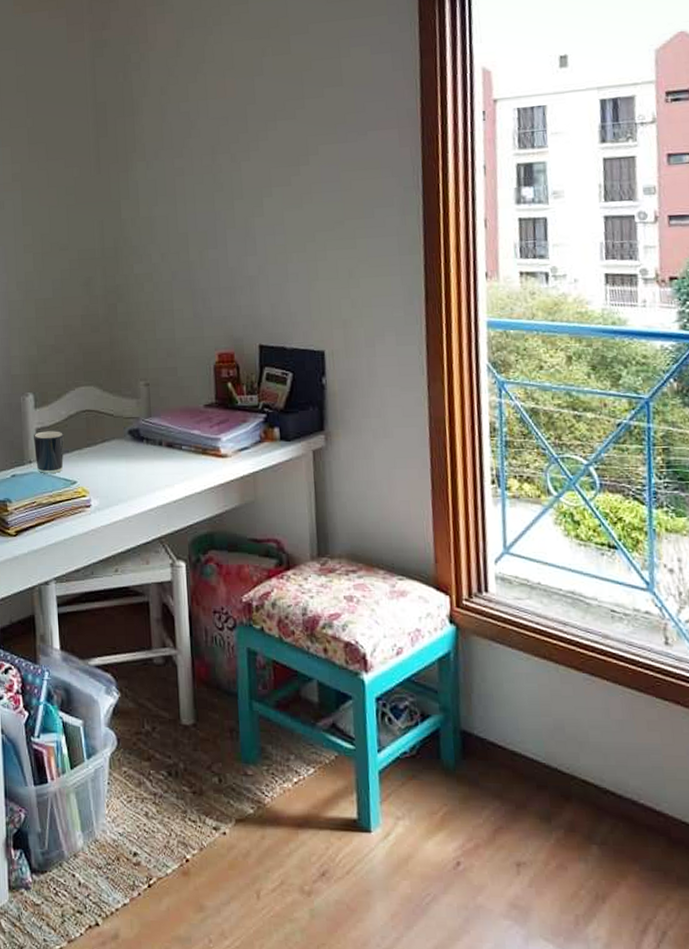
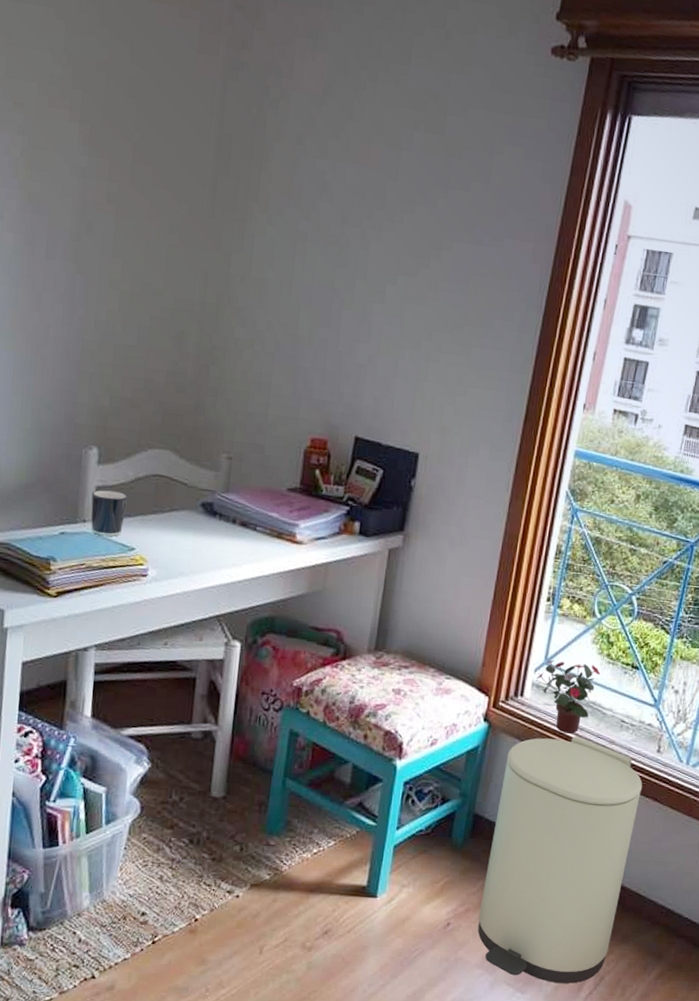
pedal bin: none [484,633,664,940] -> present [478,736,643,983]
potted flower: none [499,548,573,631] -> present [537,660,600,735]

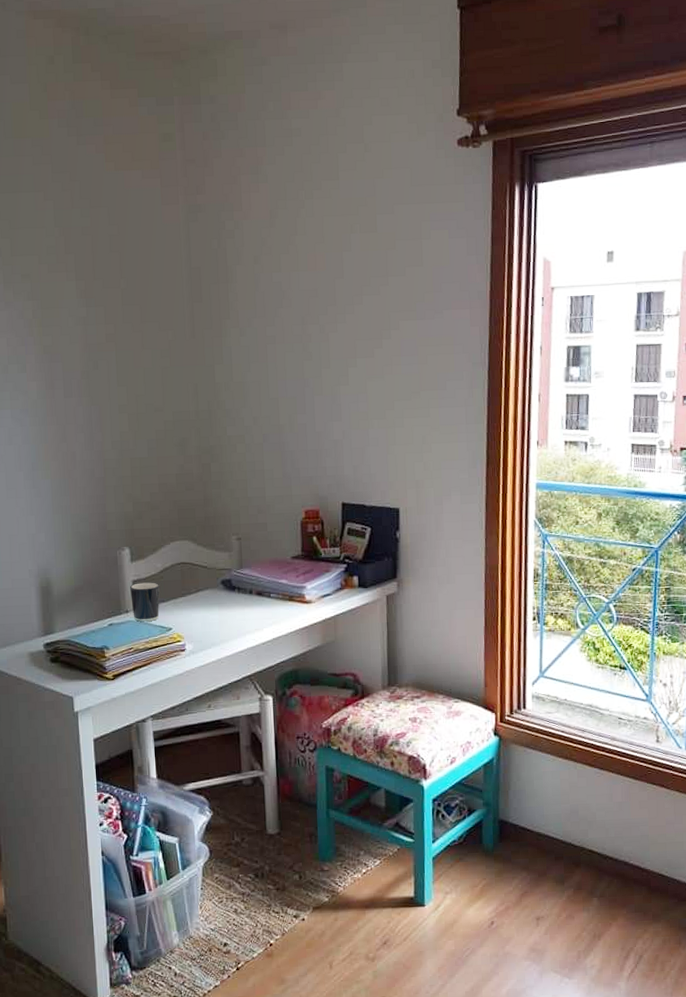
pedal bin: present [478,736,643,983] -> none [518,738,649,966]
potted flower: present [537,660,600,735] -> none [535,671,592,737]

